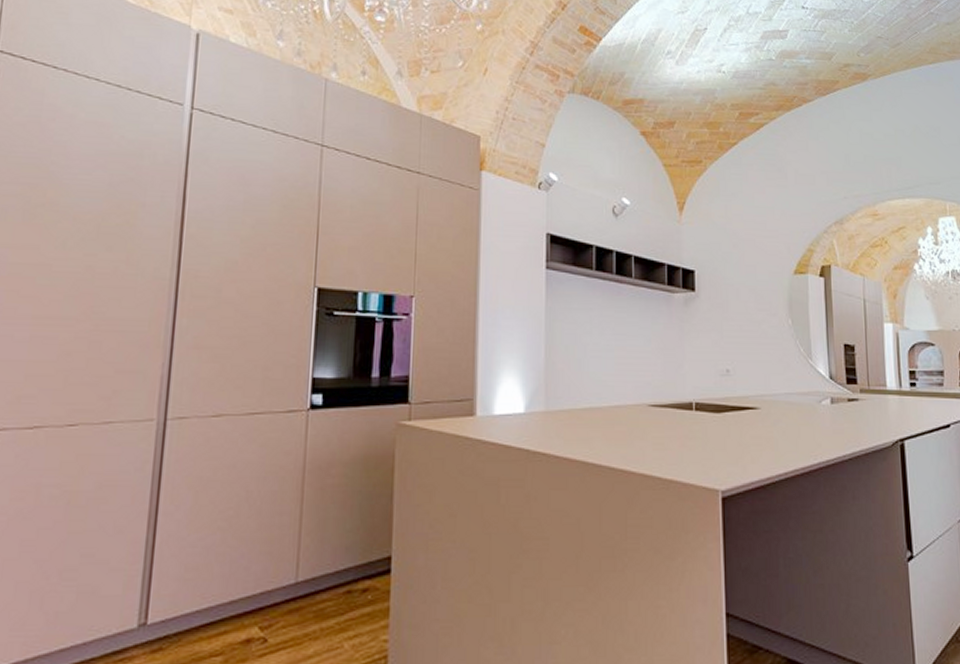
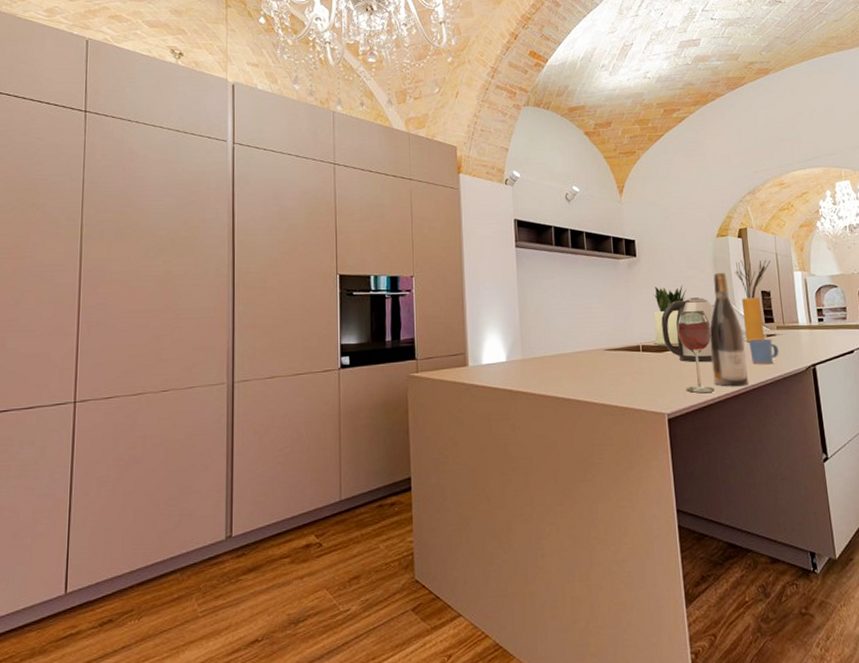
planter: none [708,330,754,406] -> present [652,284,687,347]
kettle: none [721,347,787,429] -> present [661,297,715,363]
wineglass: none [739,364,781,466] -> present [677,311,715,393]
wine bottle: none [778,319,824,461] -> present [709,273,749,387]
vase: none [813,304,857,407] -> present [734,259,770,343]
mug: none [826,403,861,436] -> present [749,338,779,365]

